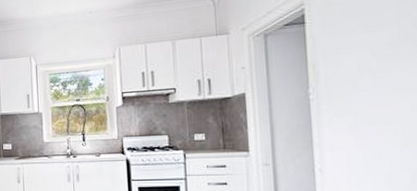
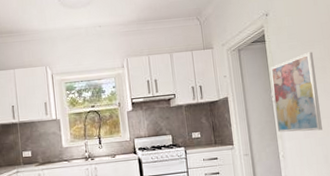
wall art: none [309,35,386,141] -> present [270,52,322,133]

